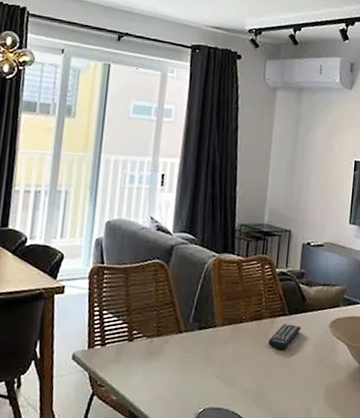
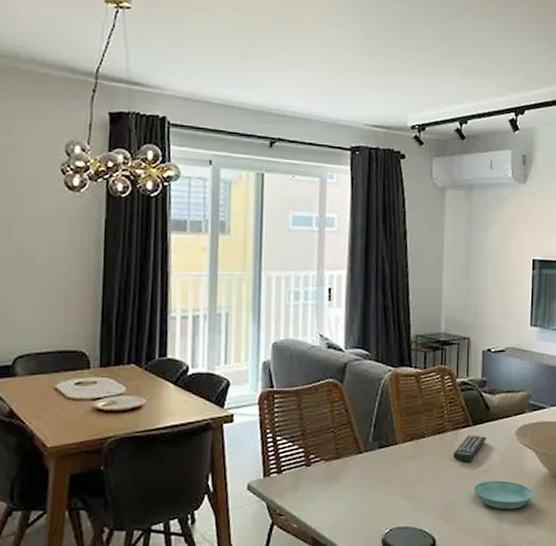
saucer: none [286,369,344,399] -> present [474,480,534,509]

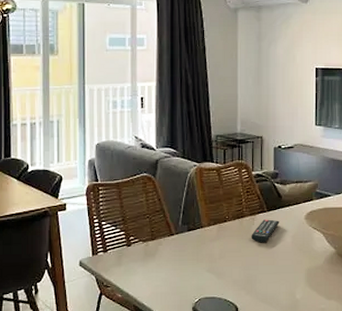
saucer: present [474,480,534,509] -> none [270,258,322,283]

